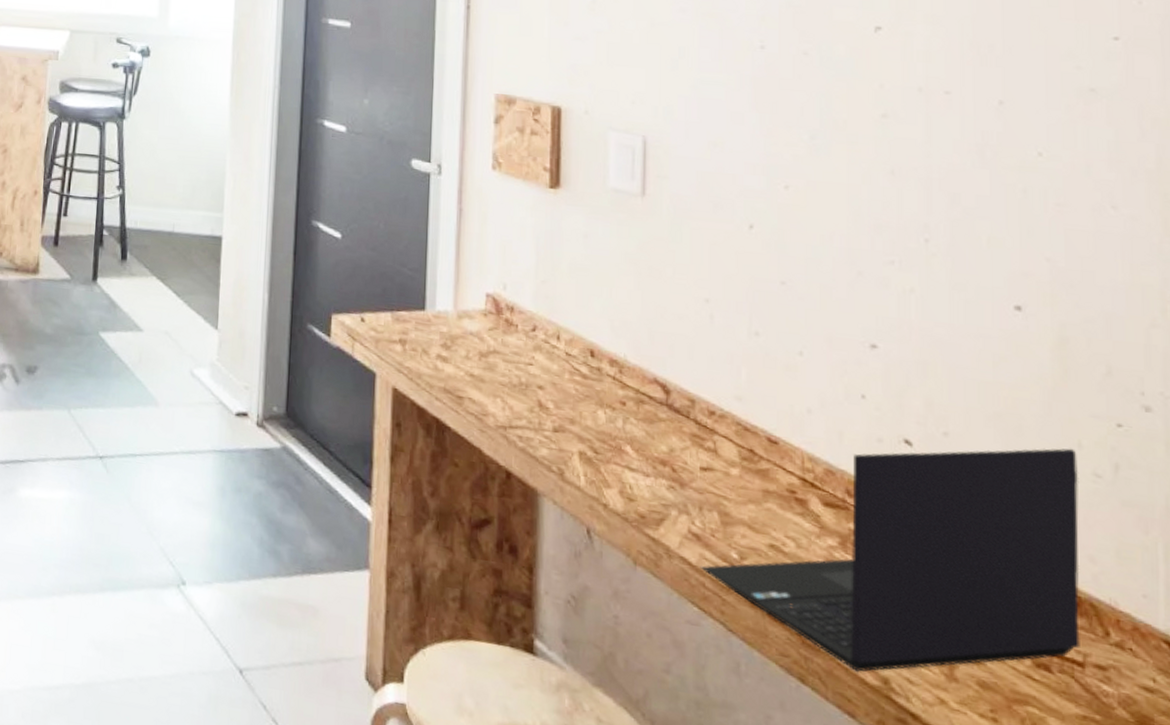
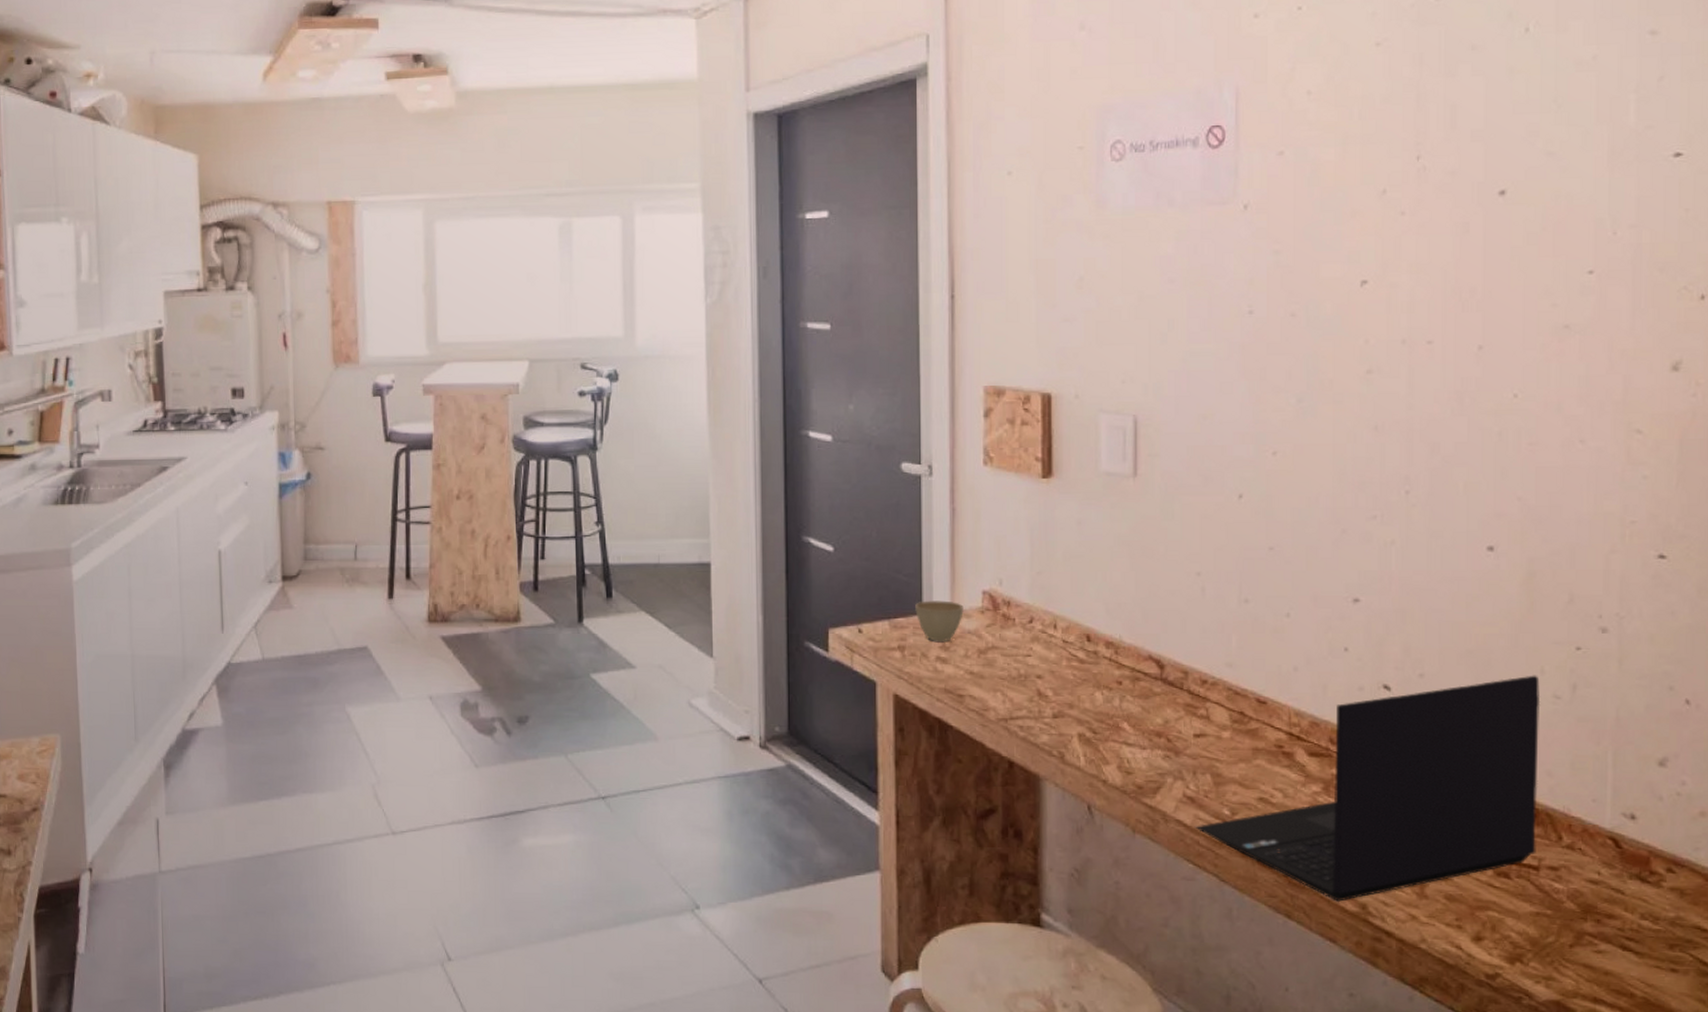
cup: none [418,296,467,341] -> present [915,600,964,643]

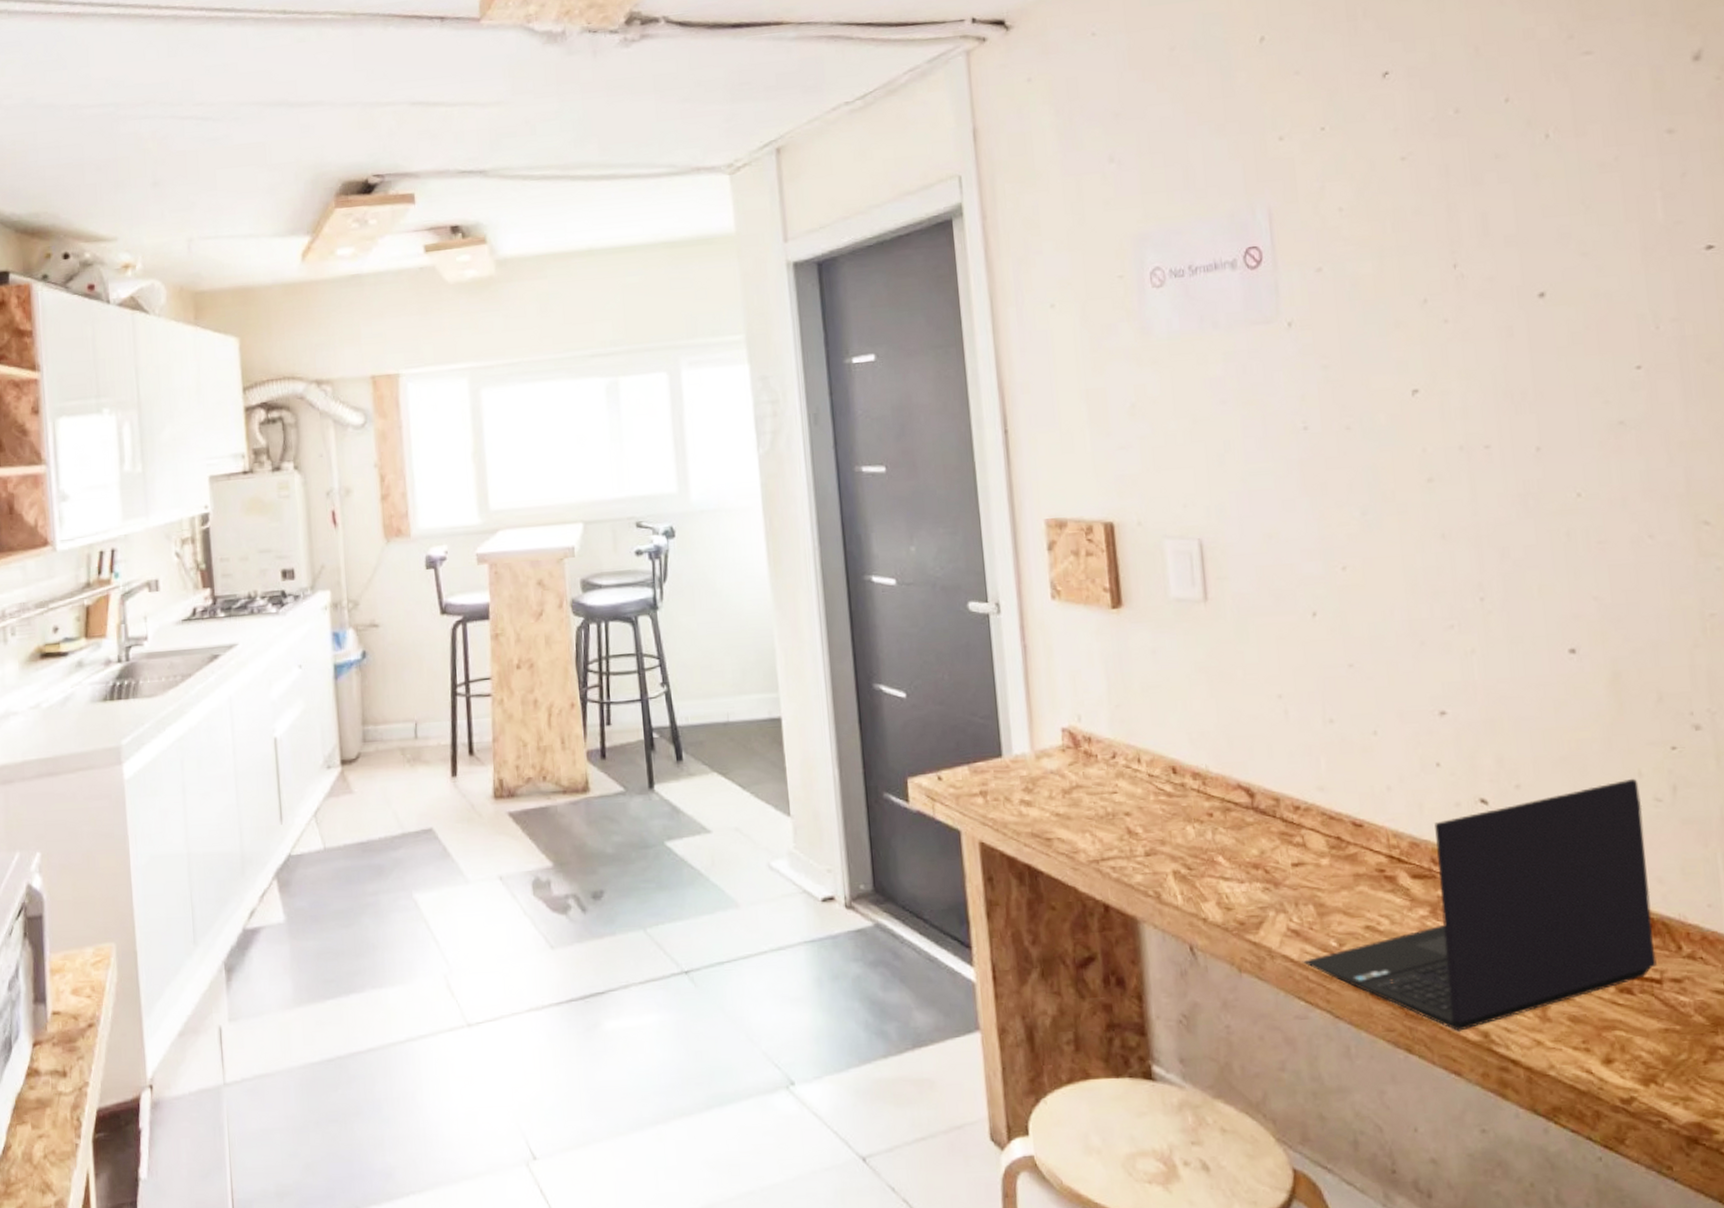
cup: present [915,600,964,643] -> none [994,741,1044,785]

